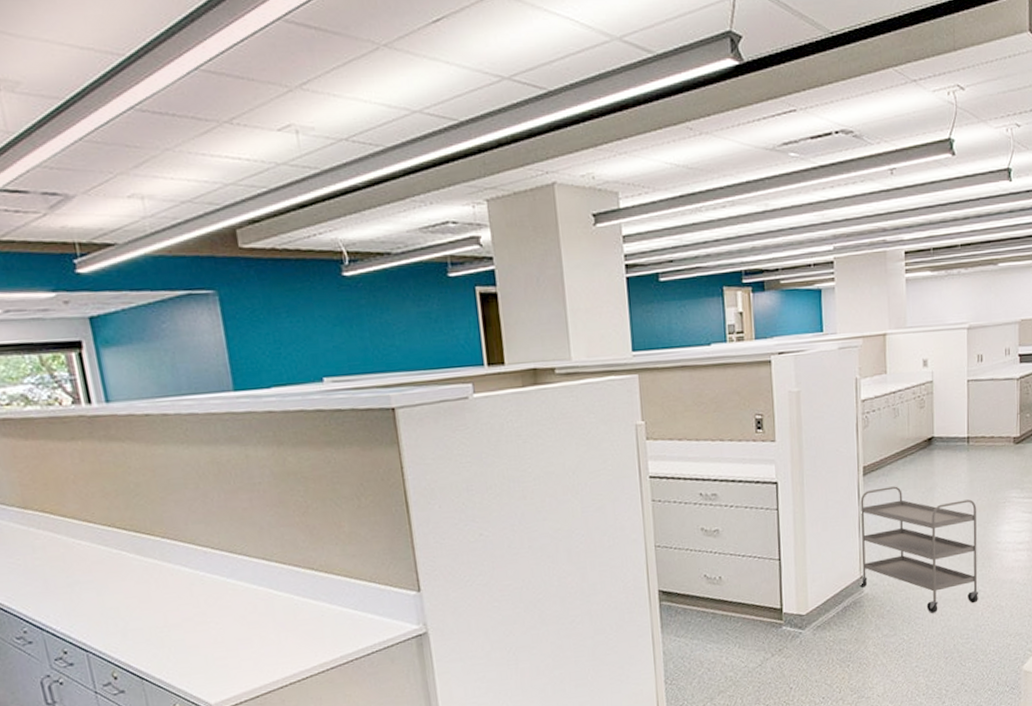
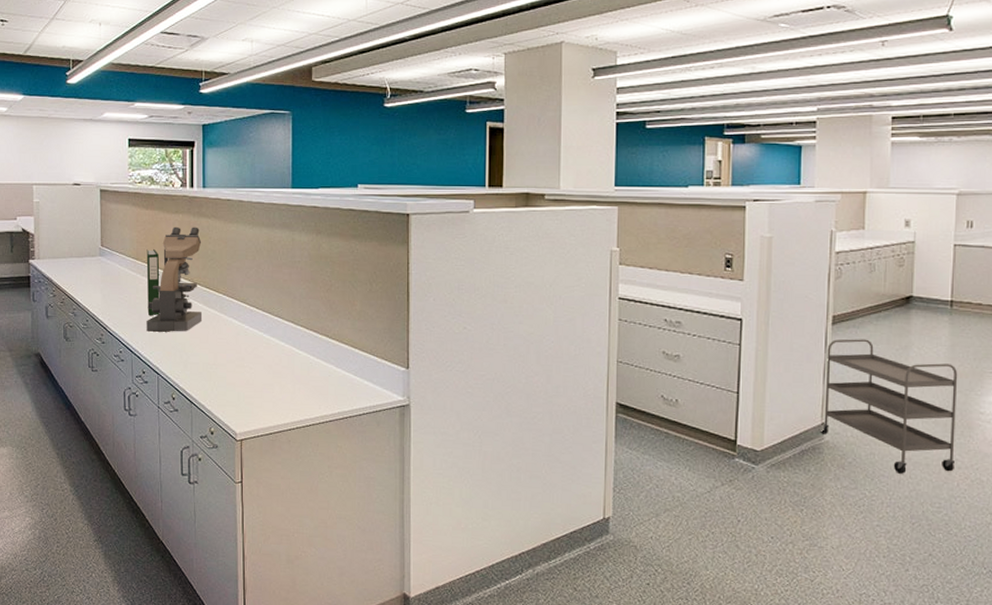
binder: none [37,489,74,580] -> present [146,248,169,316]
microscope: none [53,455,138,600] -> present [146,226,203,332]

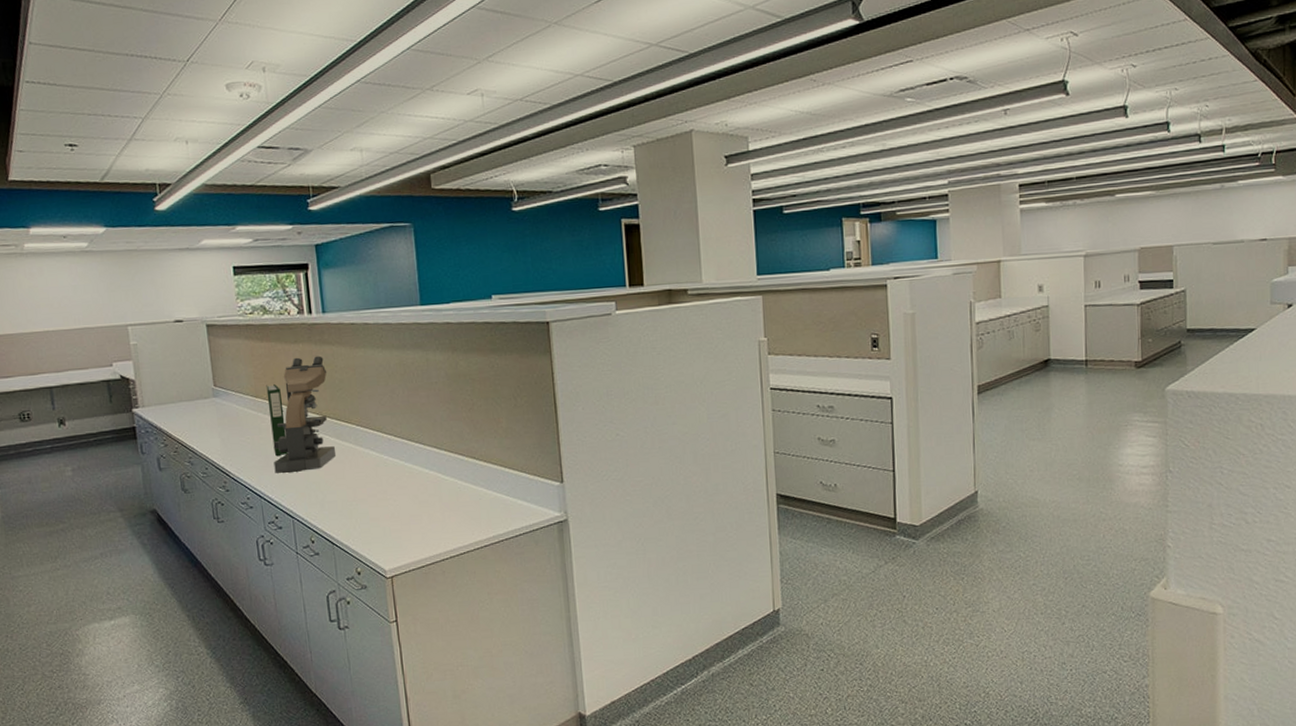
utility cart: present [819,339,958,474] -> none [972,405,1100,532]

